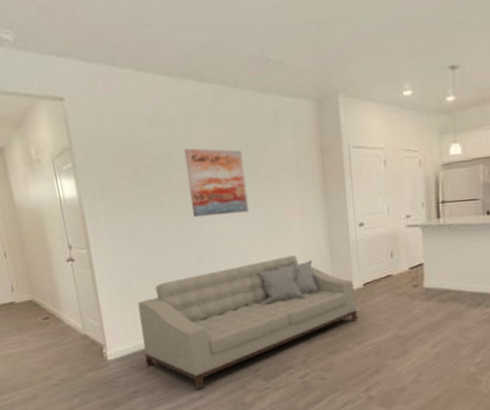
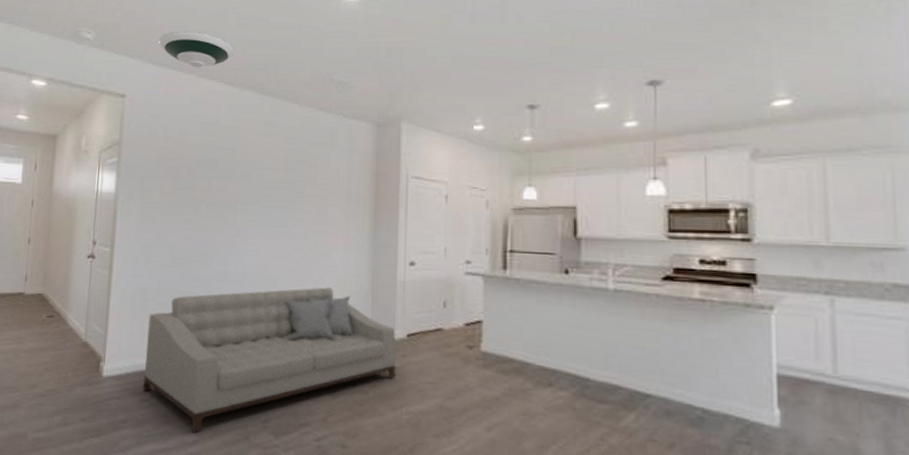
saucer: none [84,20,166,61] -> present [159,31,234,68]
wall art: present [184,148,249,218] -> none [227,157,291,232]

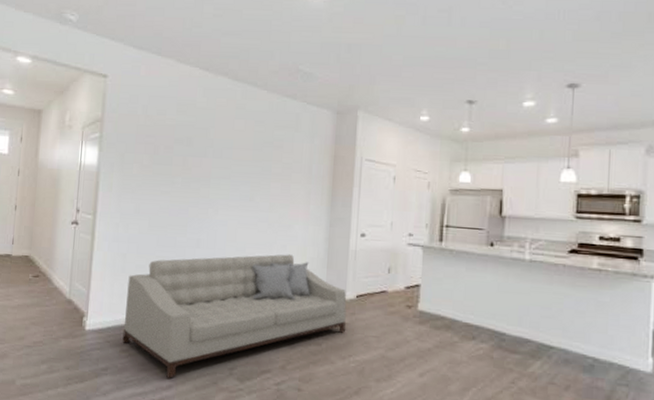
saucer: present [159,31,234,68] -> none [139,18,210,53]

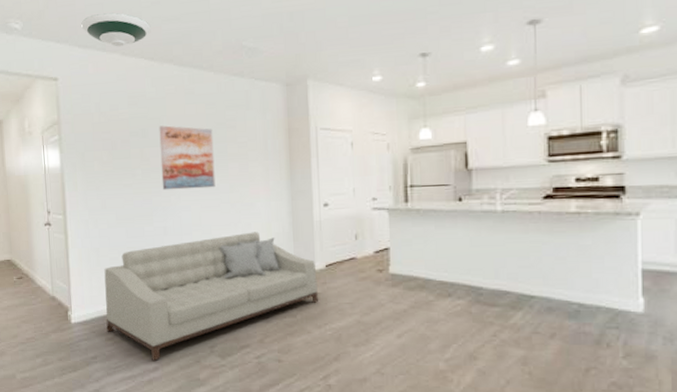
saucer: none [139,18,210,53] -> present [81,12,151,47]
wall art: none [201,137,259,205] -> present [159,125,216,190]

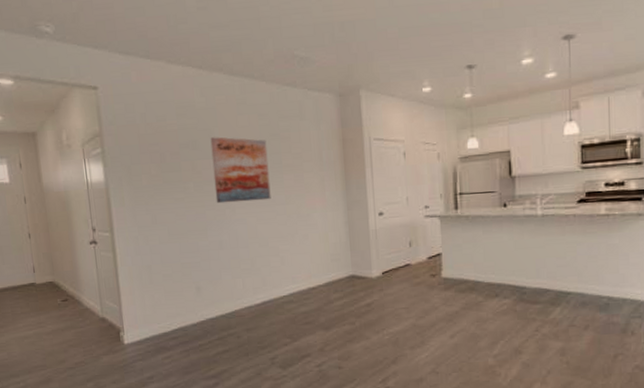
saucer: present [81,12,151,47] -> none [121,17,198,54]
sofa: present [104,232,318,361] -> none [157,242,376,376]

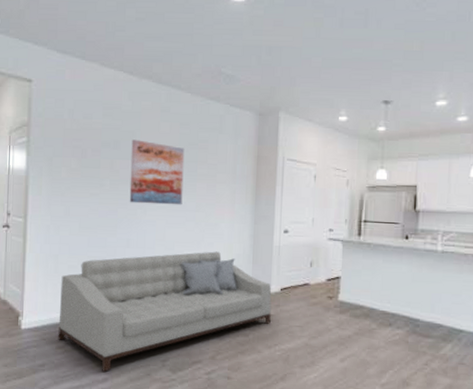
sofa: none [157,242,376,376] -> present [58,251,272,372]

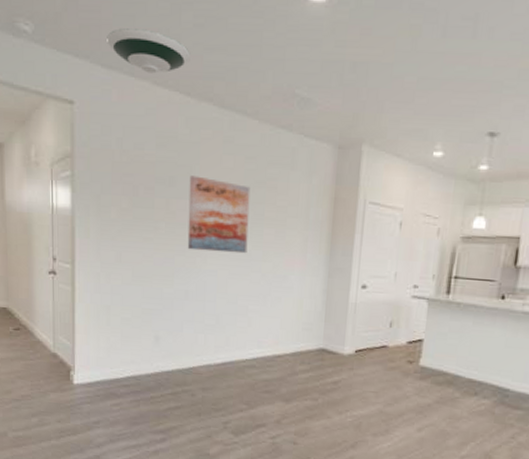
sofa: present [58,251,272,372] -> none [112,307,345,432]
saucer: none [62,22,133,57] -> present [107,28,190,74]

